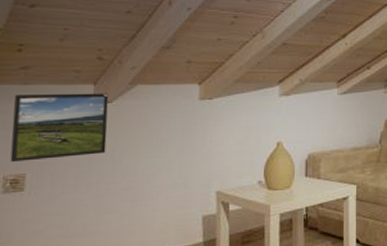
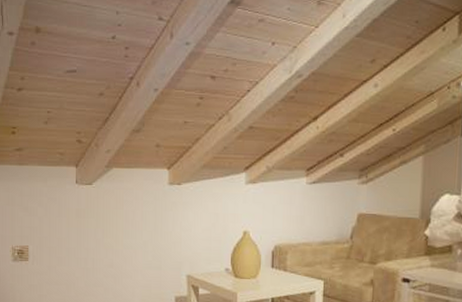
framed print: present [10,93,109,162] -> none [13,174,90,235]

